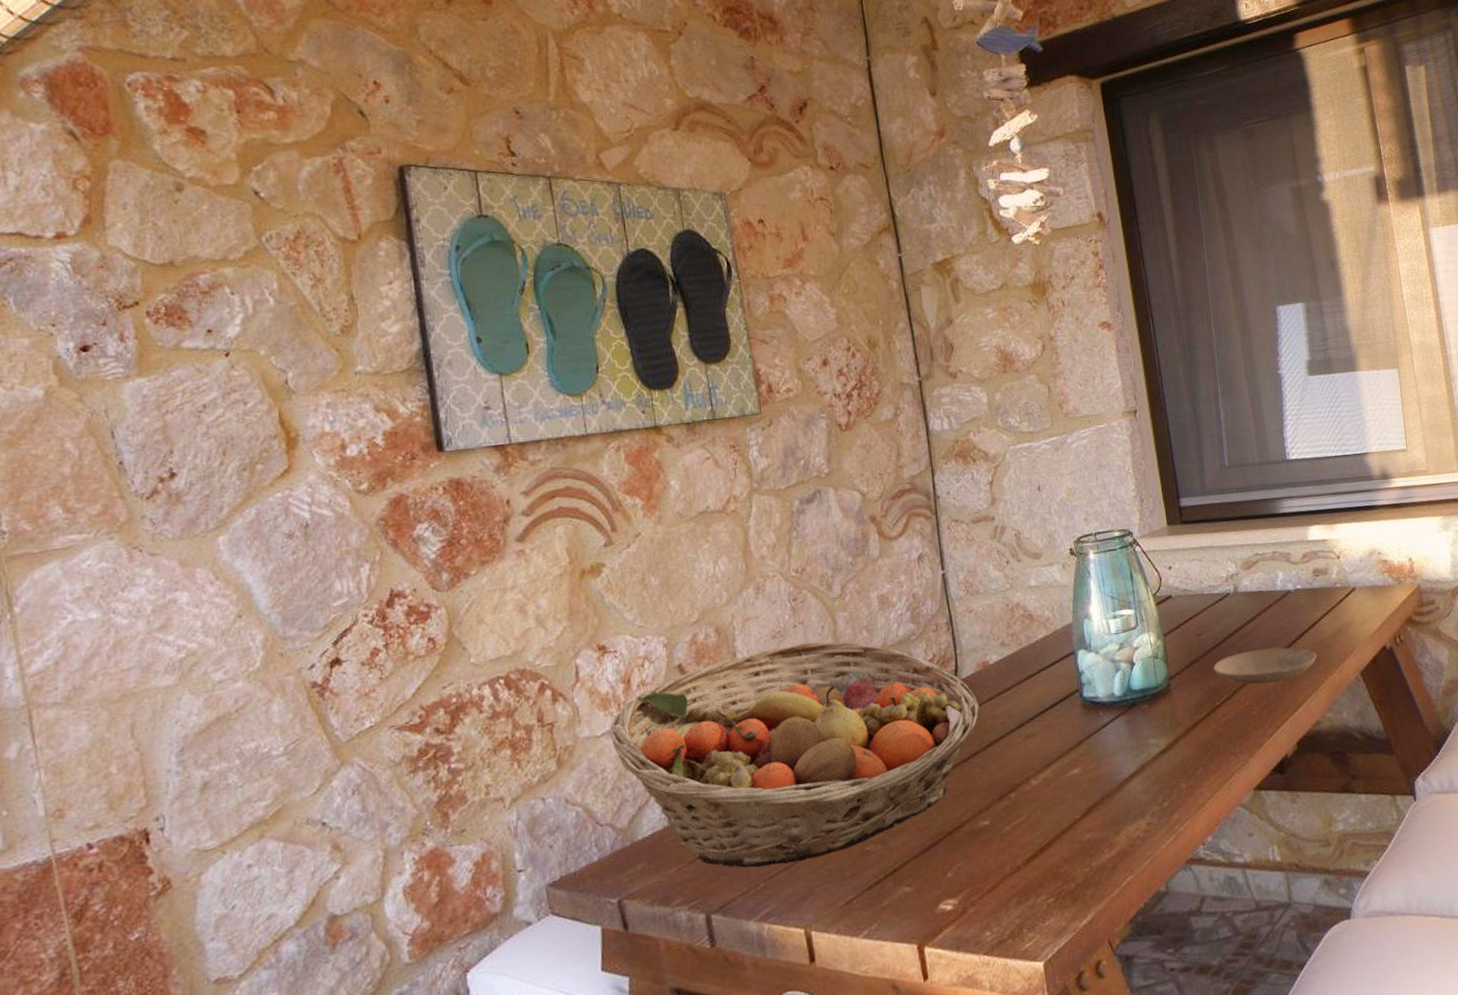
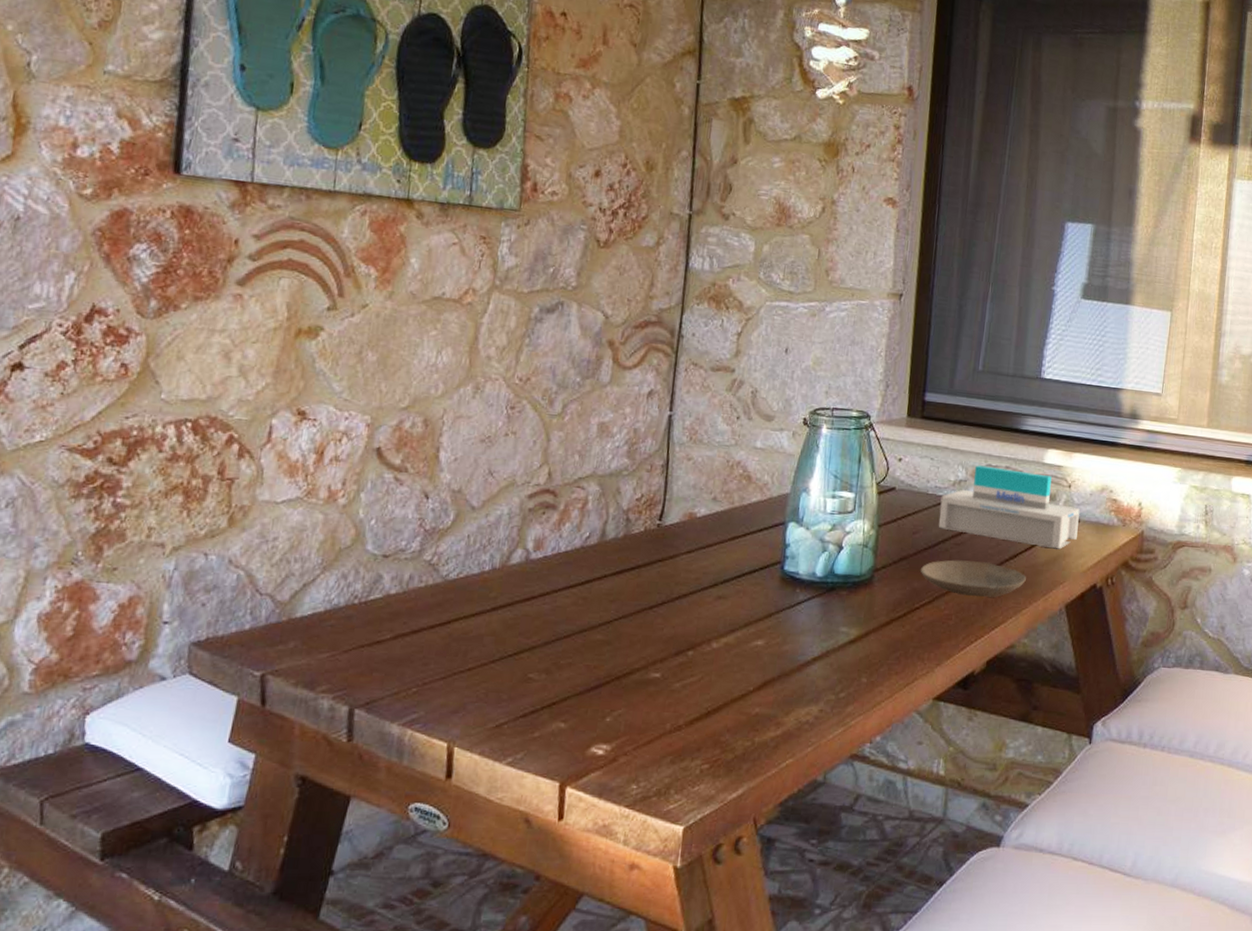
fruit basket: present [609,641,981,868] -> none [290,451,678,674]
tissue box: none [1217,551,1357,625] -> present [938,465,1080,549]

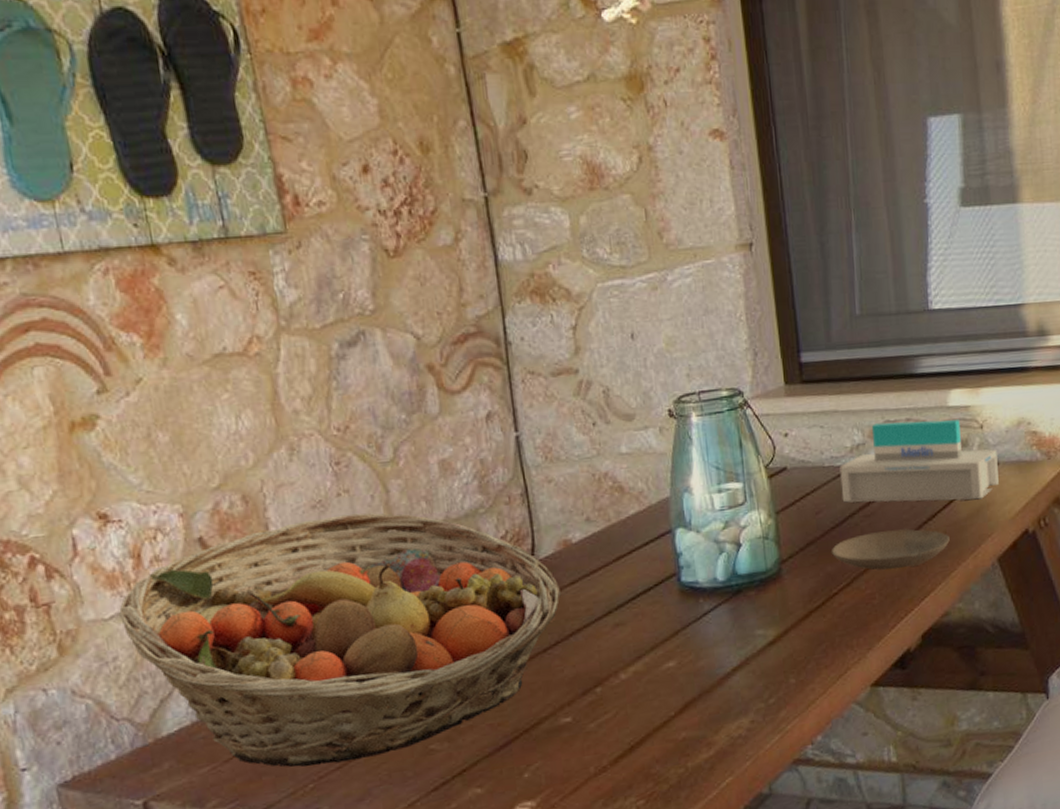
fruit basket: none [290,451,678,674] -> present [119,513,562,768]

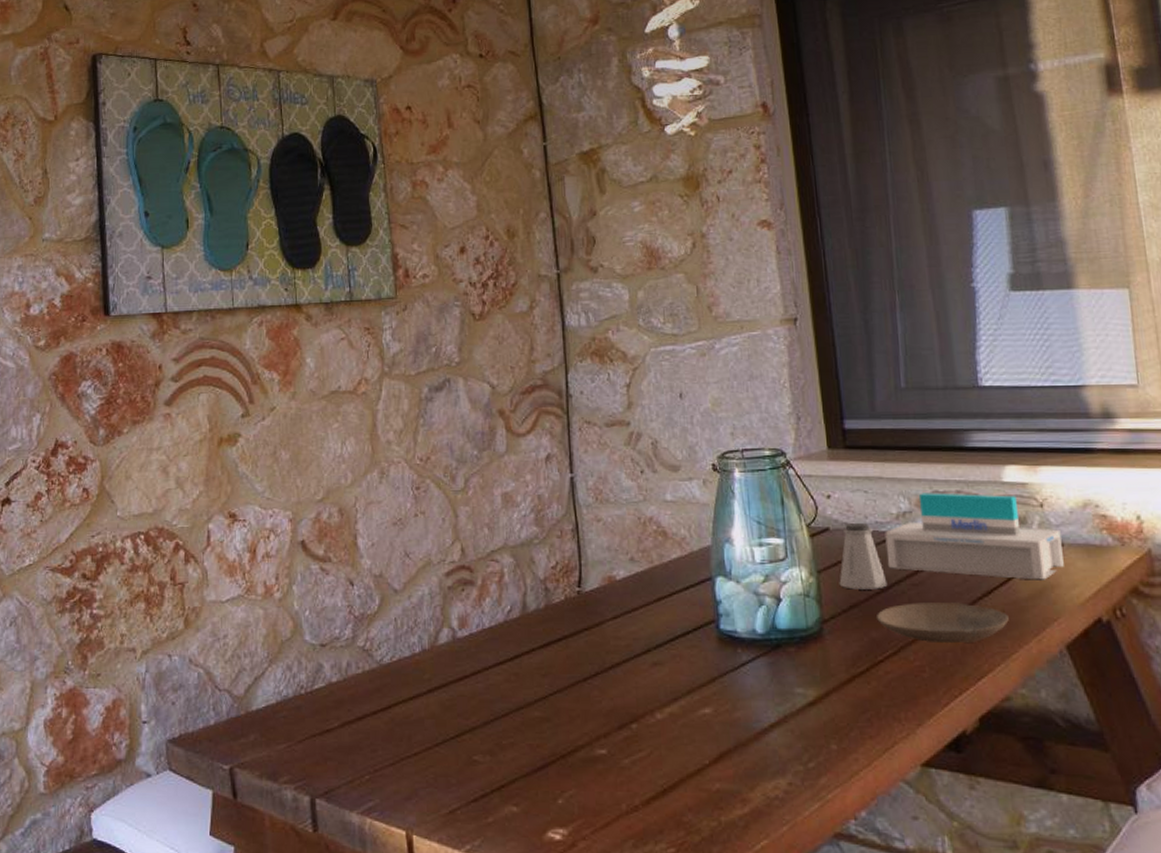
fruit basket: present [119,513,562,768] -> none [234,533,604,759]
saltshaker: none [796,459,842,527] -> present [839,523,888,590]

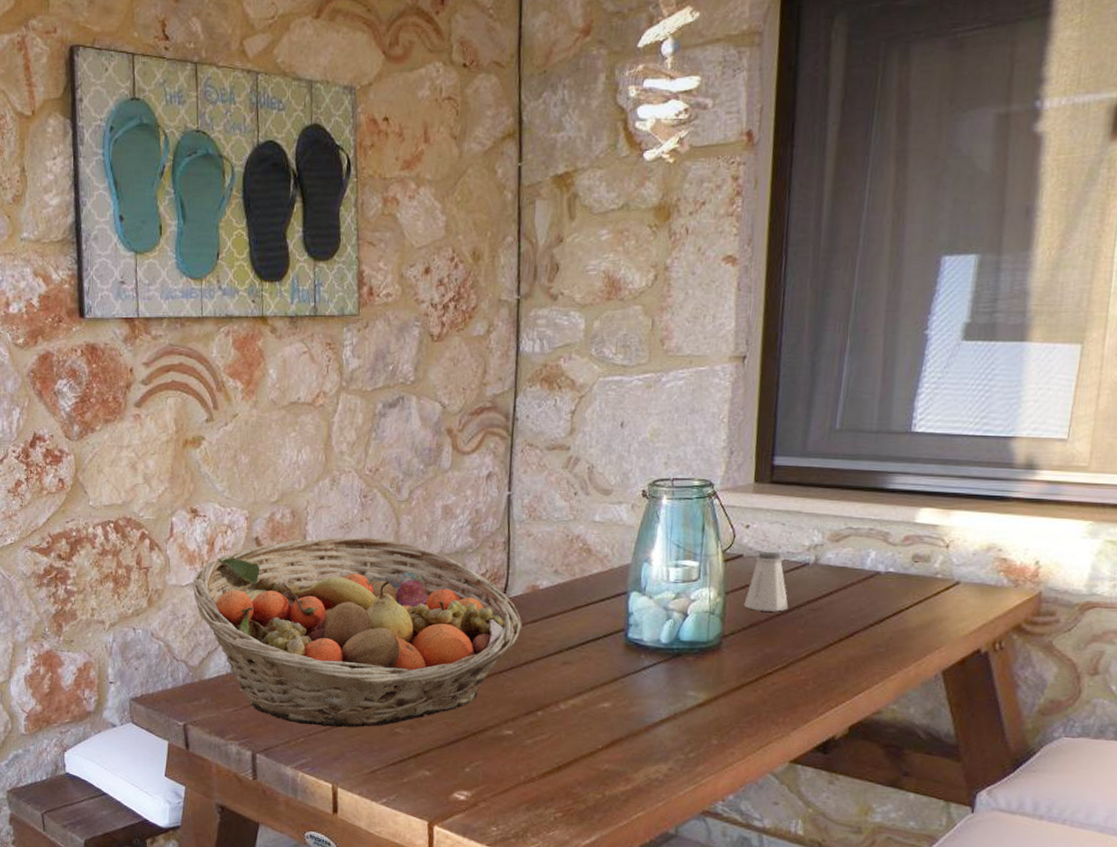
fruit basket: none [234,533,604,759] -> present [192,536,523,728]
plate: present [875,602,1009,644] -> none [772,625,895,663]
tissue box: present [885,493,1064,580] -> none [792,528,960,613]

